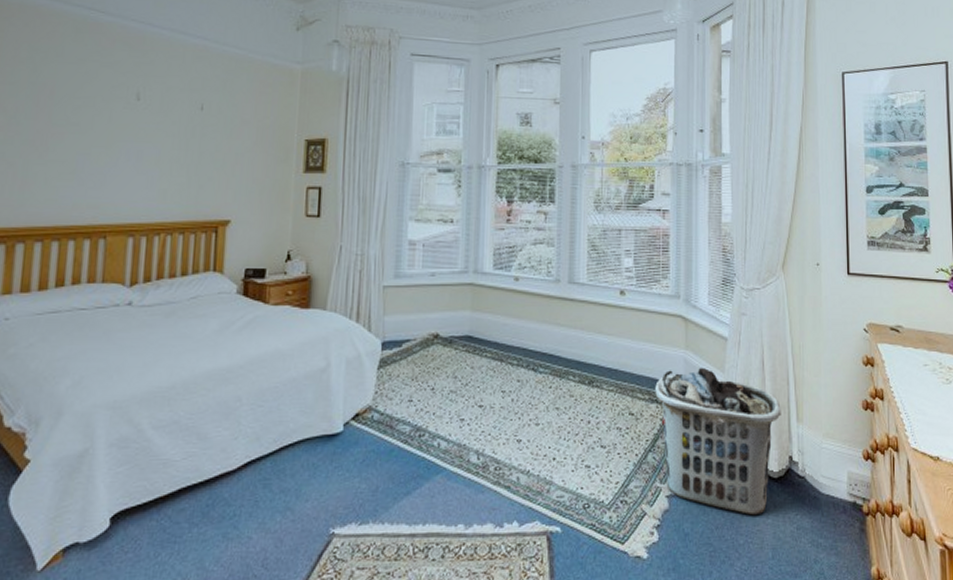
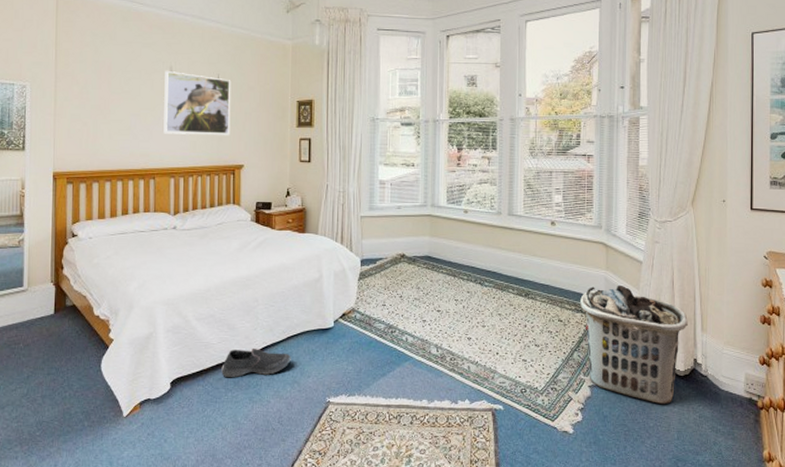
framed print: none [122,97,219,183] -> present [163,70,231,136]
shoe: none [185,465,284,508] -> present [221,349,291,378]

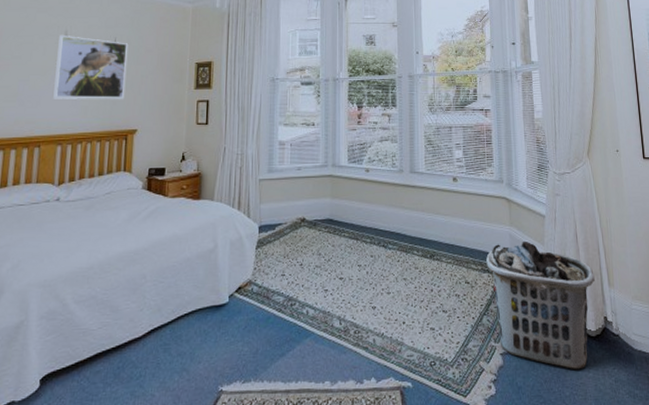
shoe: present [221,349,291,378] -> none [100,333,180,370]

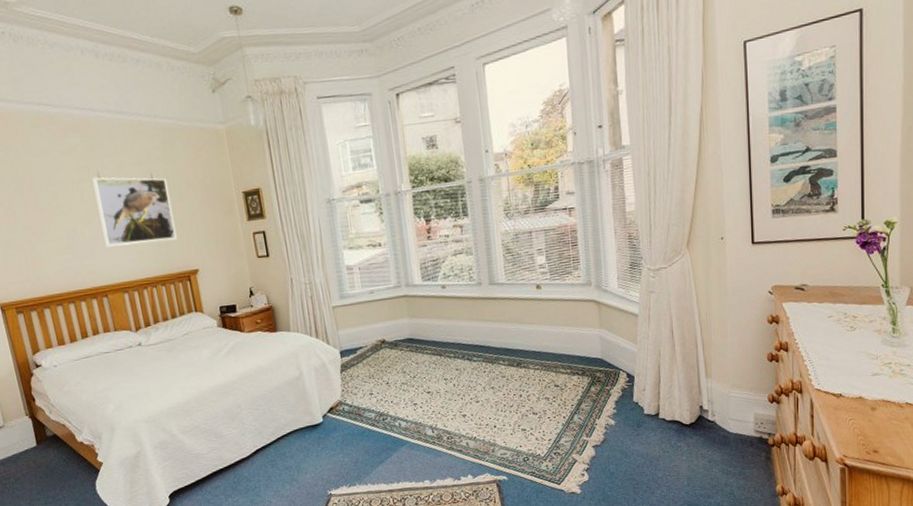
clothes hamper: present [486,242,595,370] -> none [575,342,691,455]

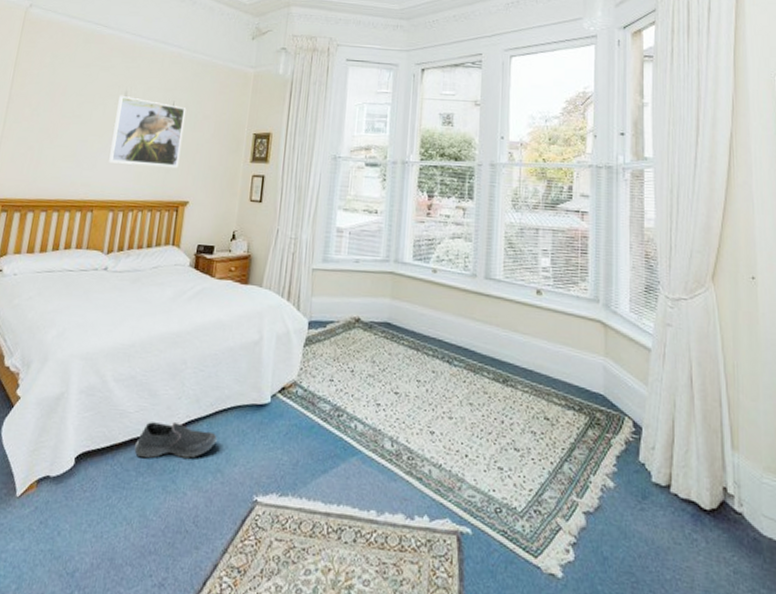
shoe: none [216,453,285,485] -> present [134,422,217,458]

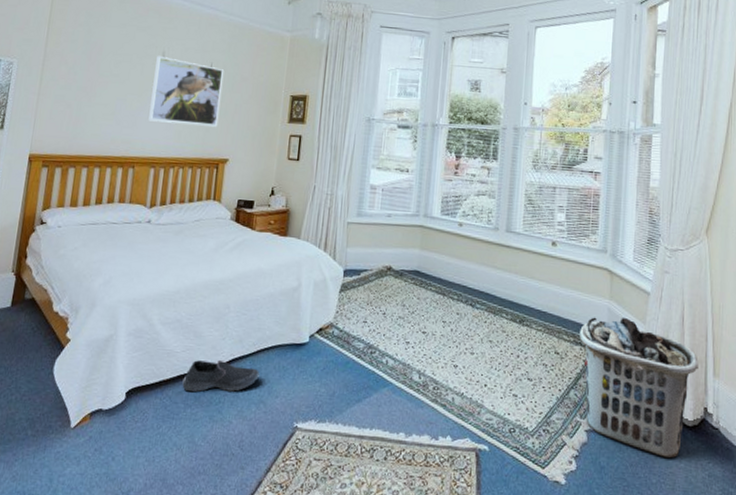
clothes hamper: none [572,377,713,550] -> present [579,317,699,459]

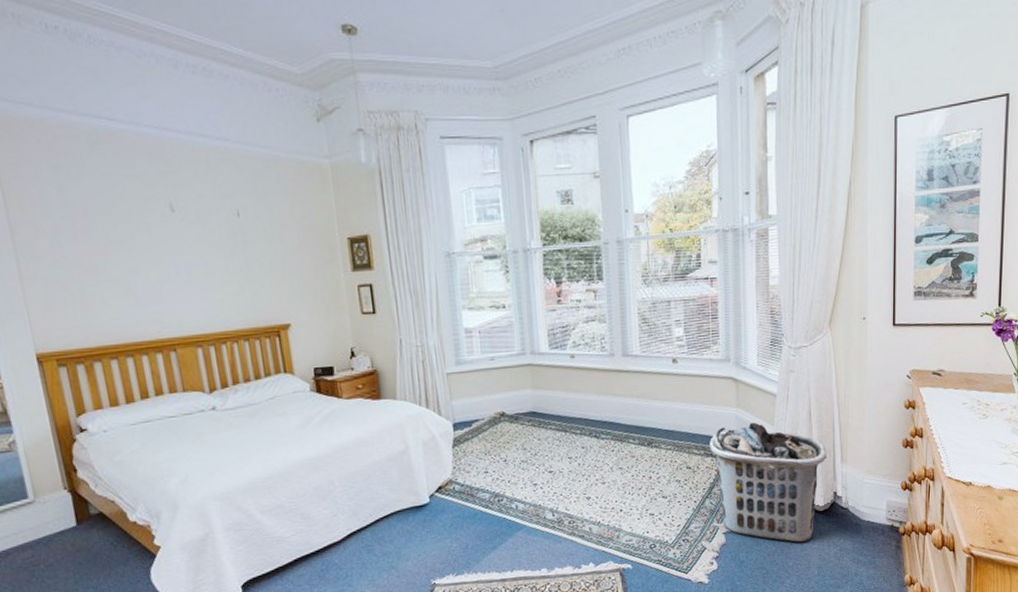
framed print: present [148,55,224,128] -> none [163,209,267,293]
shoe: present [182,360,260,392] -> none [301,537,384,573]

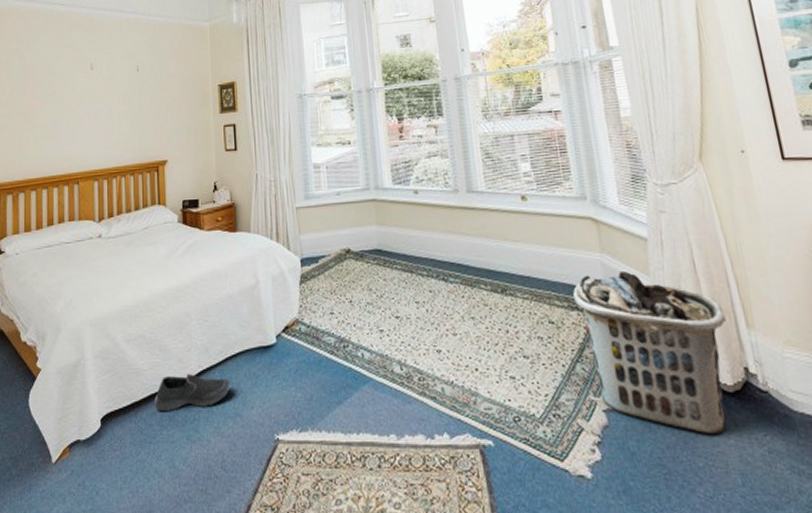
shoe: none [301,537,384,573] -> present [154,374,231,412]

